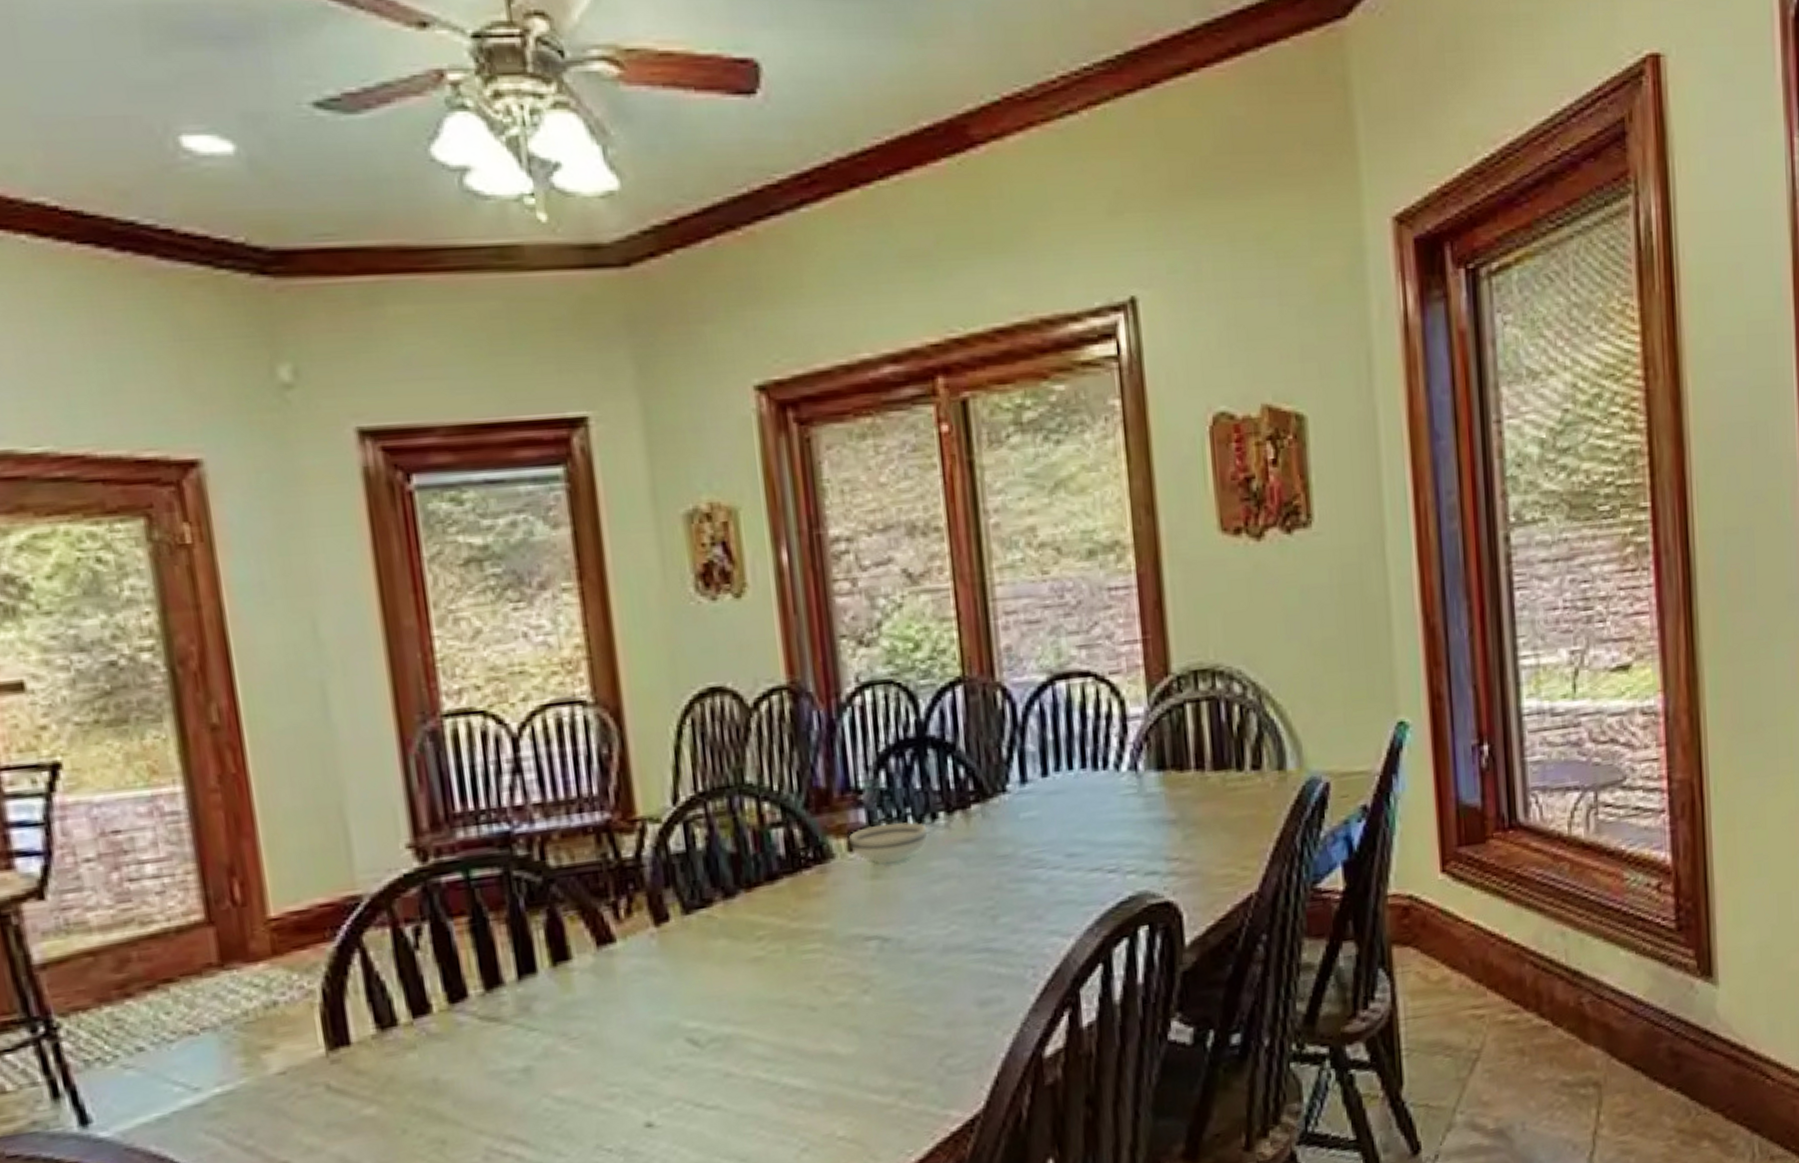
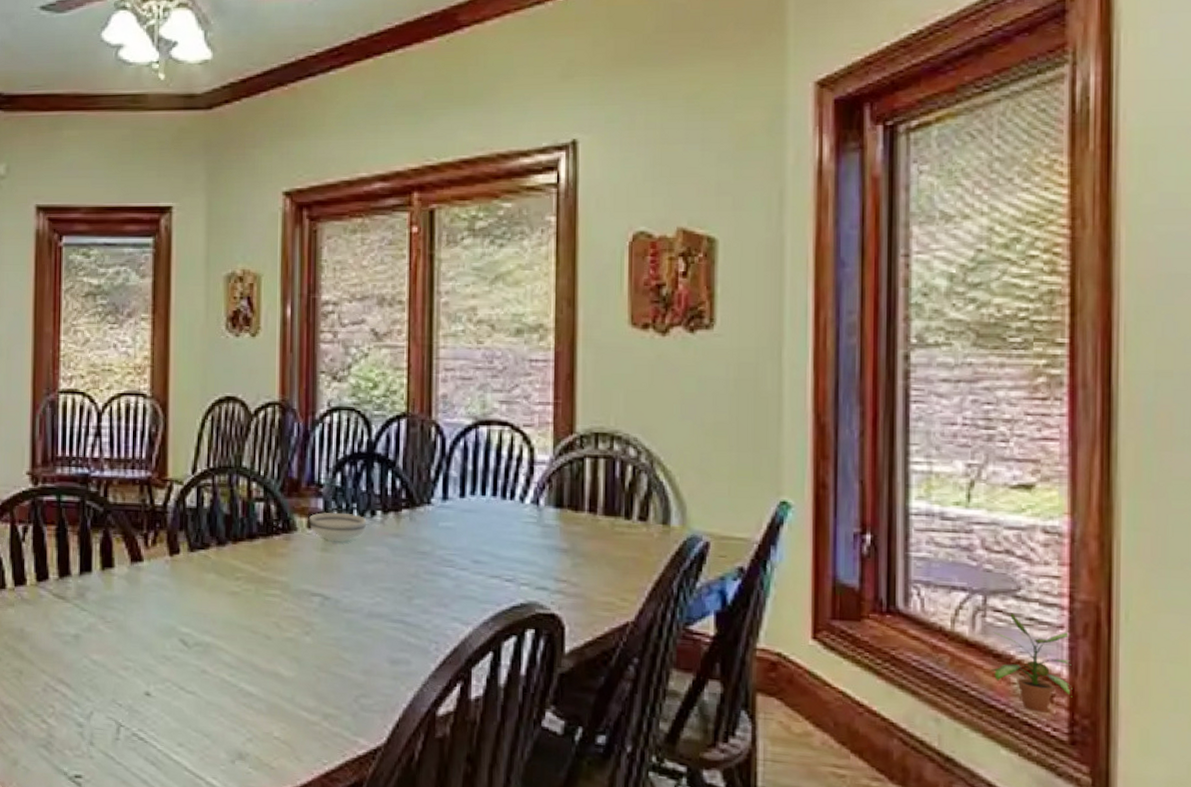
potted plant: none [1605,805,1676,905] -> present [990,613,1073,713]

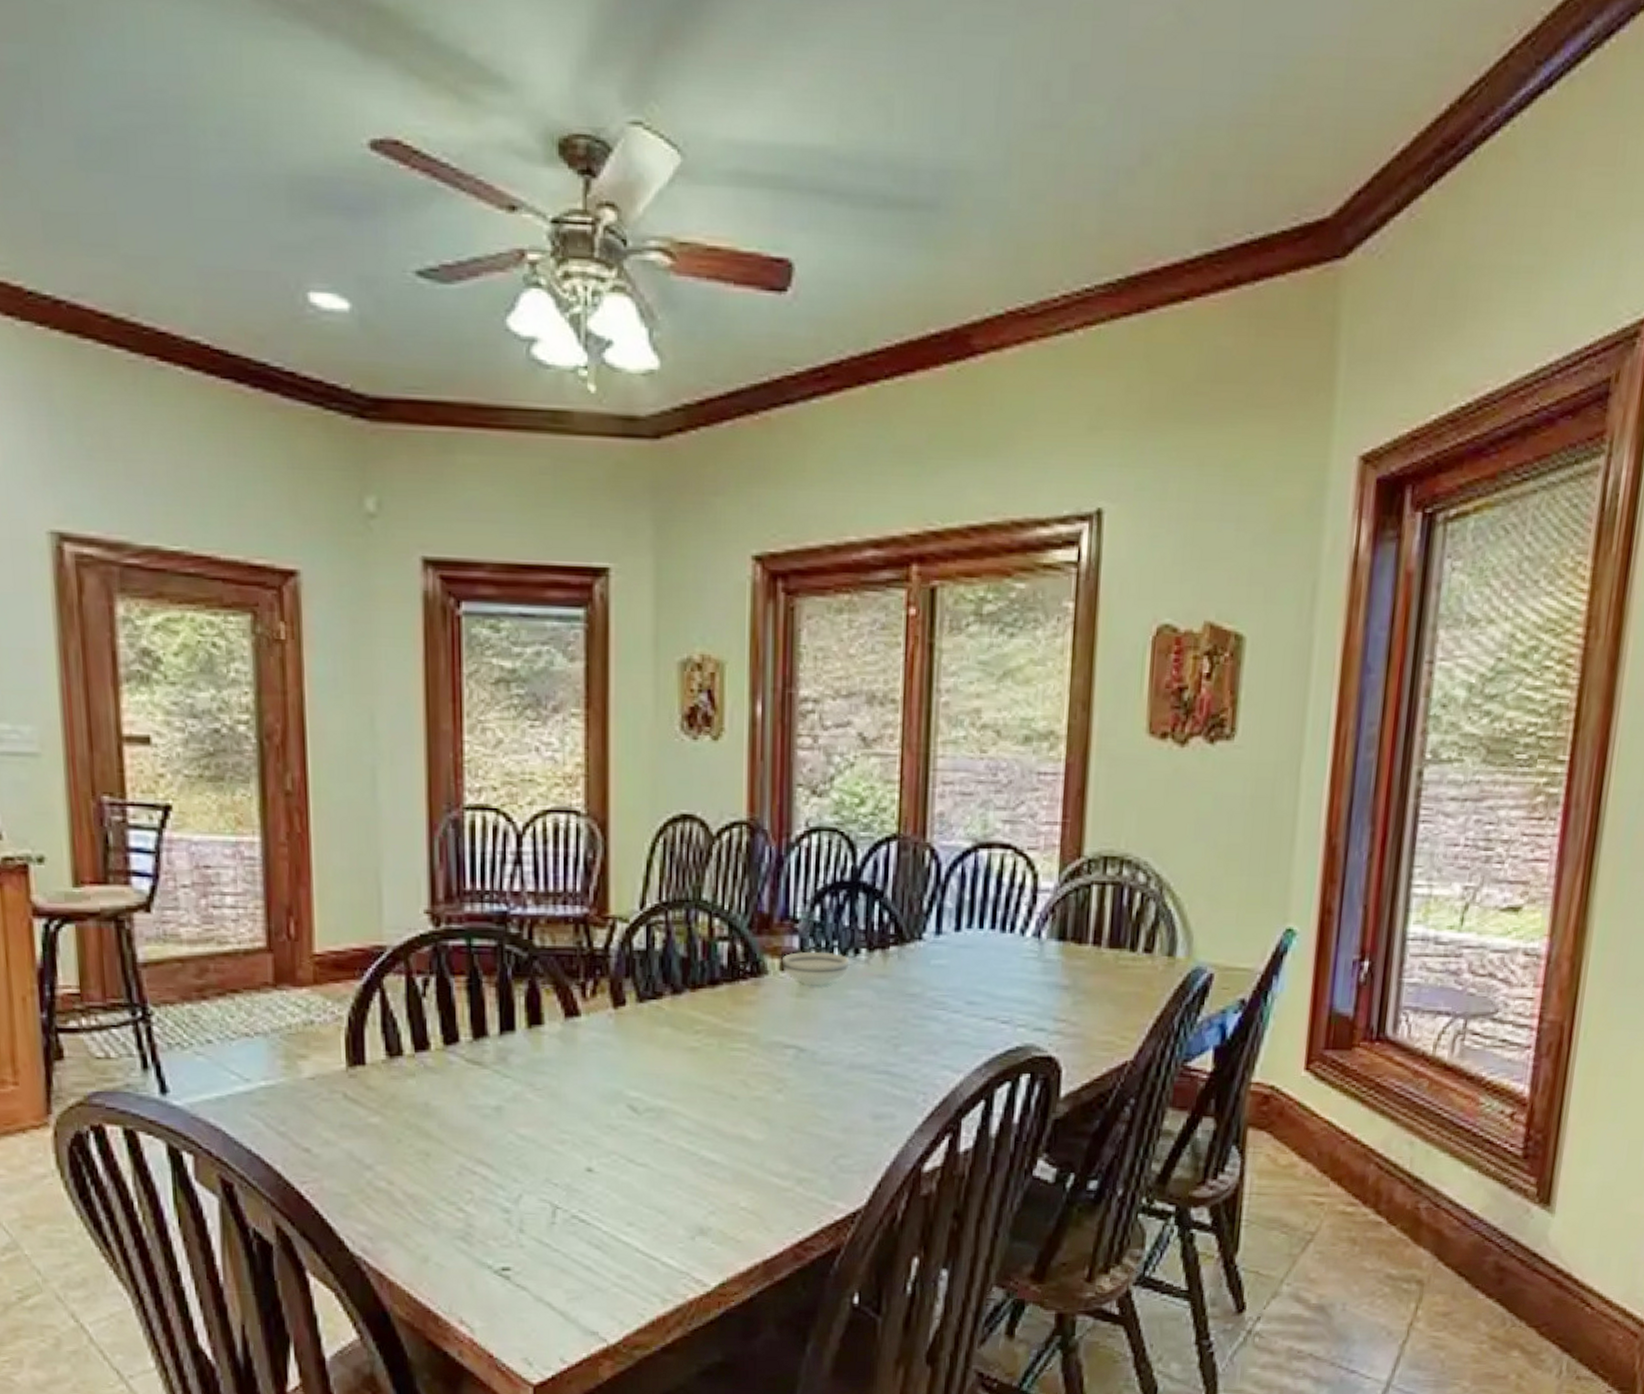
potted plant: present [990,613,1073,713] -> none [1462,1035,1536,1130]

